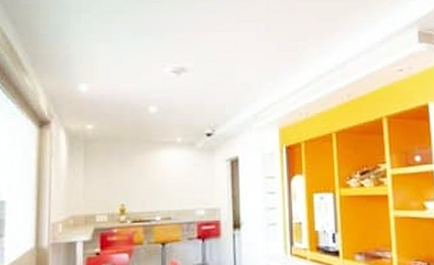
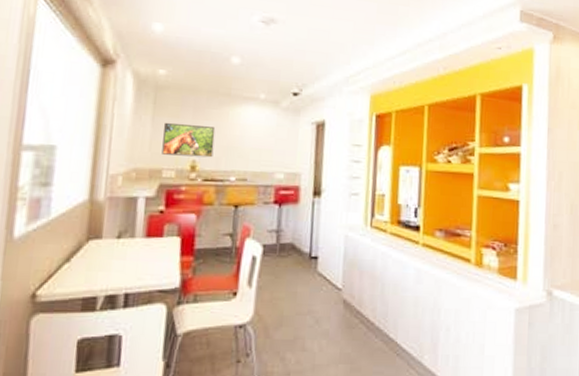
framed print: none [94,171,140,201] -> present [162,122,216,158]

